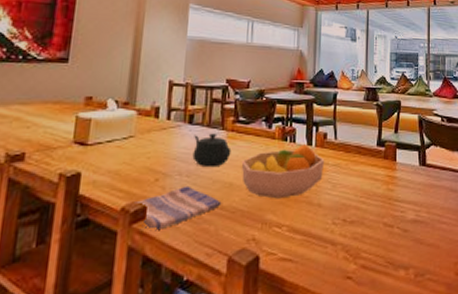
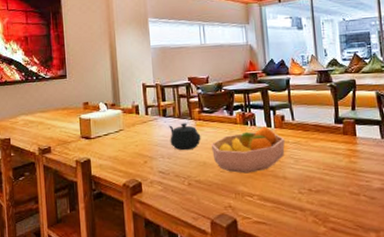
dish towel: present [134,186,222,231] -> none [132,165,199,201]

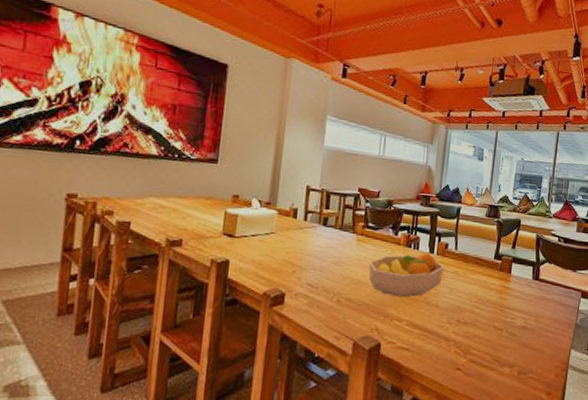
teapot: present [169,123,201,151] -> none [325,235,361,266]

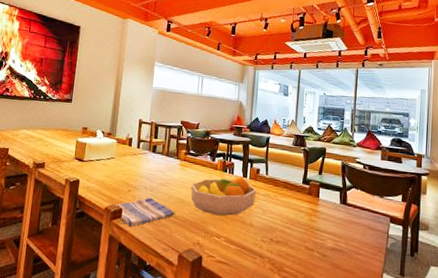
dish towel: none [274,279,350,314] -> present [114,197,175,227]

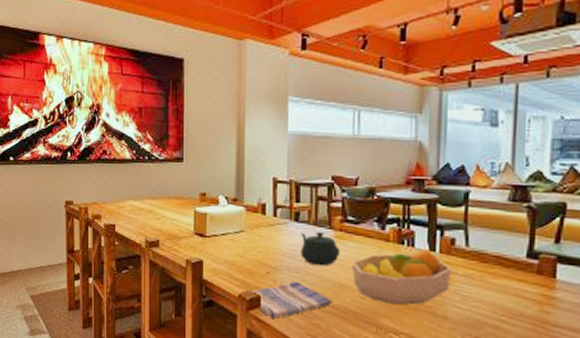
teapot: none [154,161,184,187] -> present [300,232,340,266]

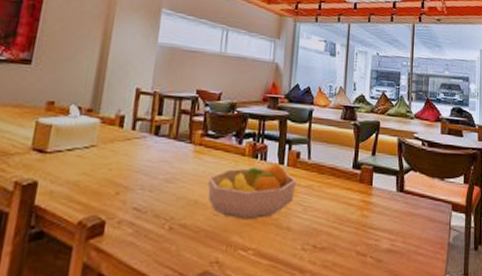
dish towel: present [249,281,332,320] -> none [92,201,185,248]
teapot: present [300,232,340,266] -> none [156,146,198,183]

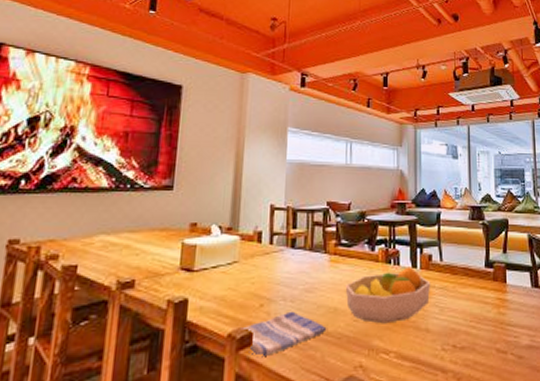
dish towel: none [92,201,185,248] -> present [240,311,327,358]

